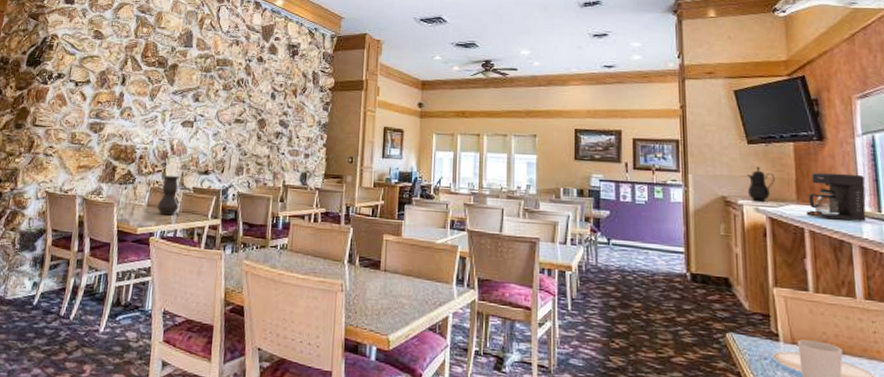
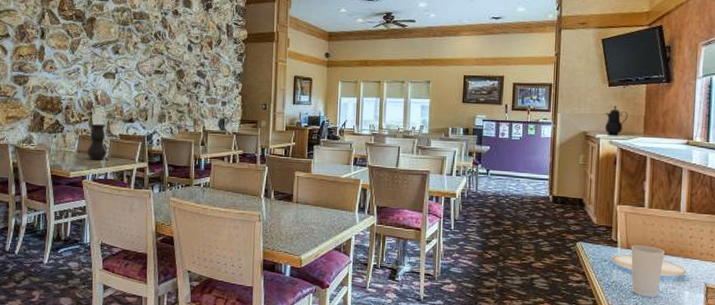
coffee maker: present [806,172,866,222] -> none [649,110,700,150]

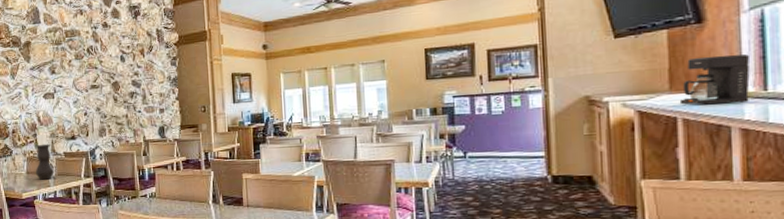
coffeepot: present [605,105,628,136] -> none [612,60,645,98]
coffee maker: none [649,110,700,150] -> present [679,54,751,105]

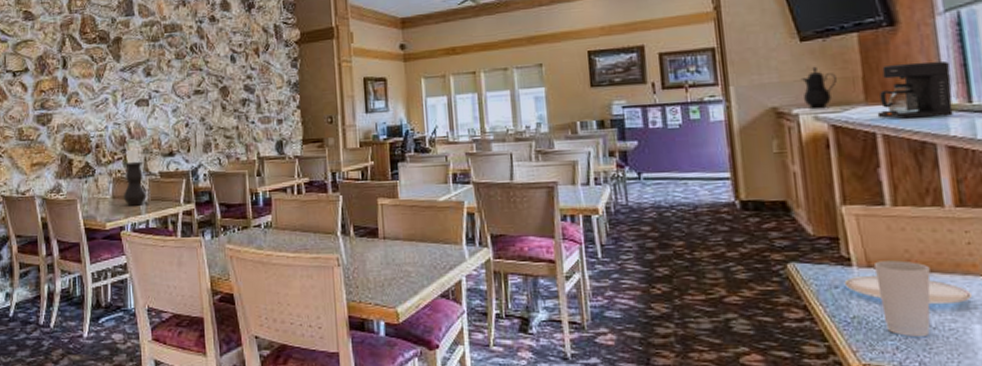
coffeepot: none [612,60,645,98] -> present [800,66,837,110]

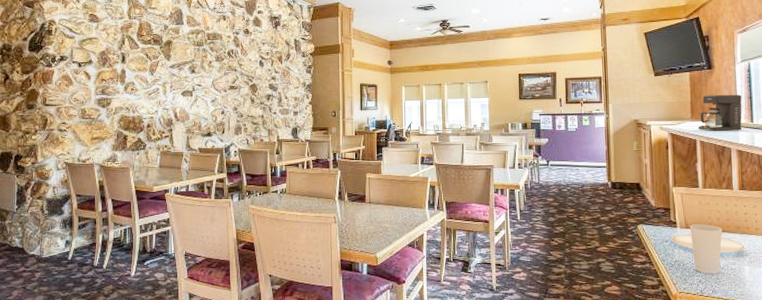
vase: present [123,161,147,207] -> none [168,139,188,175]
coffeepot: present [800,66,837,110] -> none [653,93,675,122]

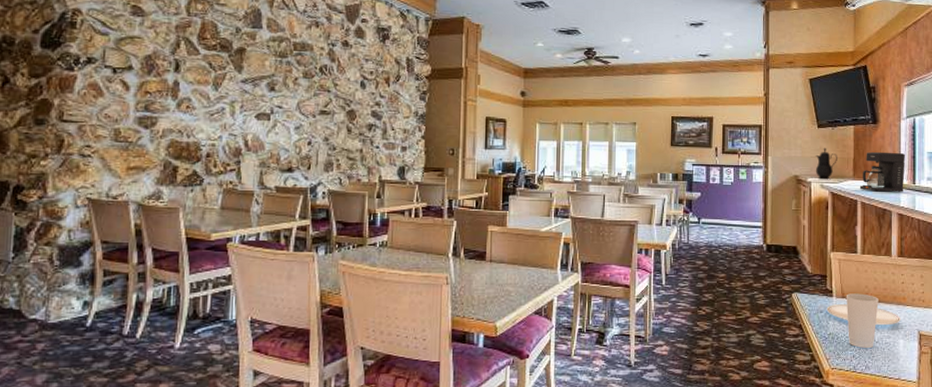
coffeepot: none [653,93,675,122] -> present [815,147,837,180]

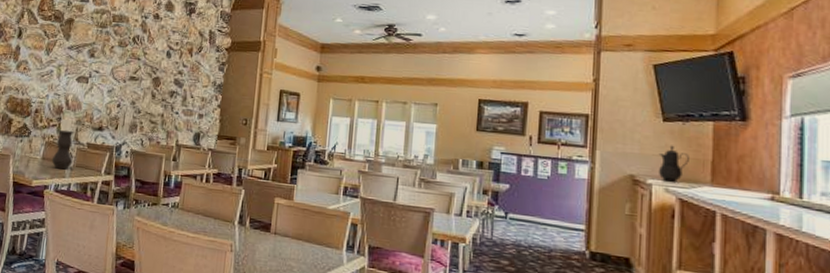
vase: none [233,174,260,220] -> present [51,129,75,171]
coffee maker: present [859,151,906,192] -> none [719,155,789,208]

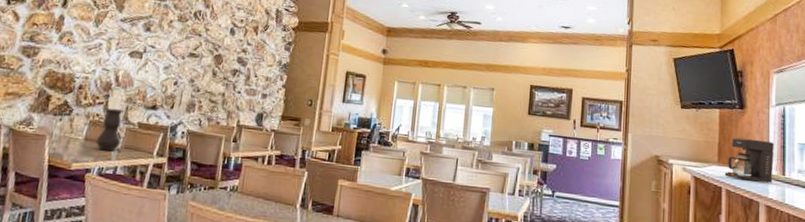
coffeepot: present [658,145,689,184] -> none [678,129,701,163]
coffee maker: none [719,155,789,208] -> present [724,138,775,183]

